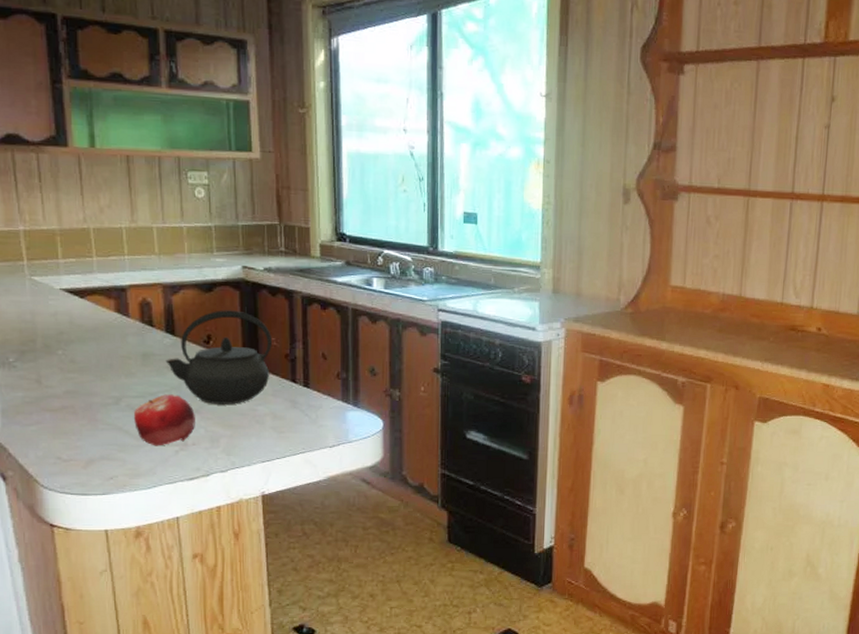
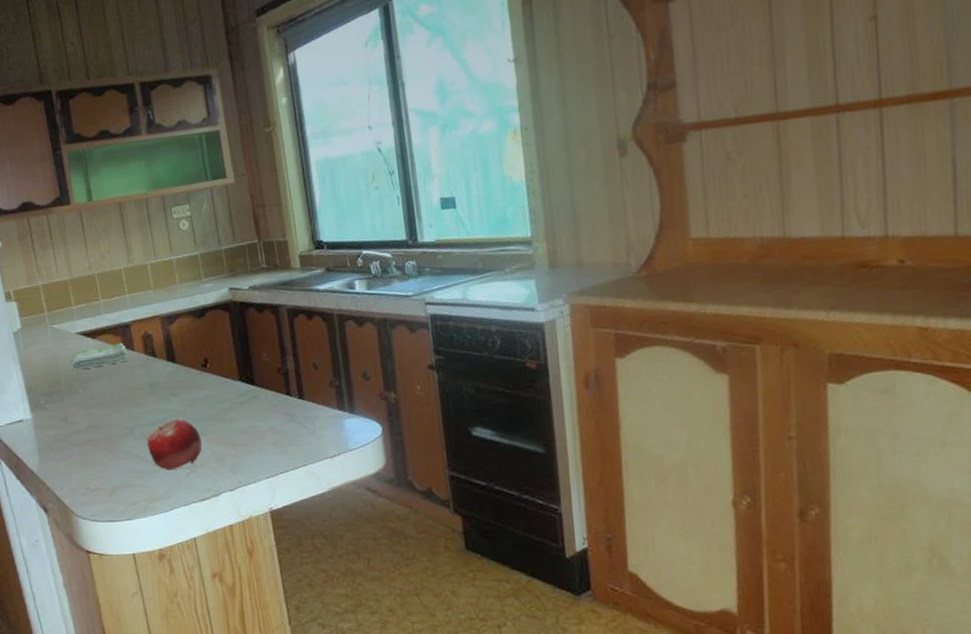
dish towel: none [51,306,122,330] -> present [71,342,129,371]
kettle: present [165,310,271,404] -> none [169,331,266,425]

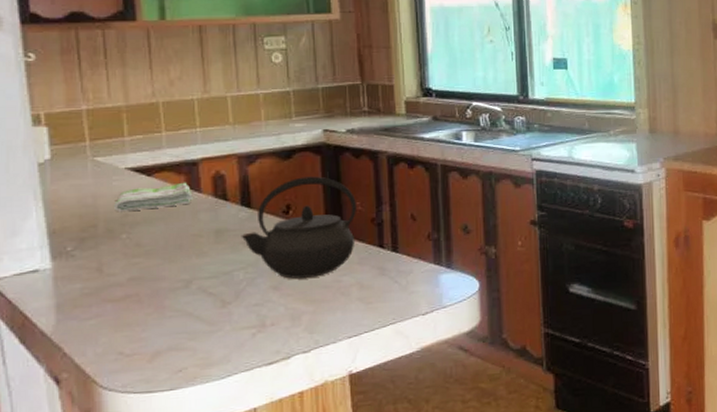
fruit: present [147,419,202,471] -> none [205,271,274,331]
kettle: none [169,331,266,425] -> present [241,176,356,279]

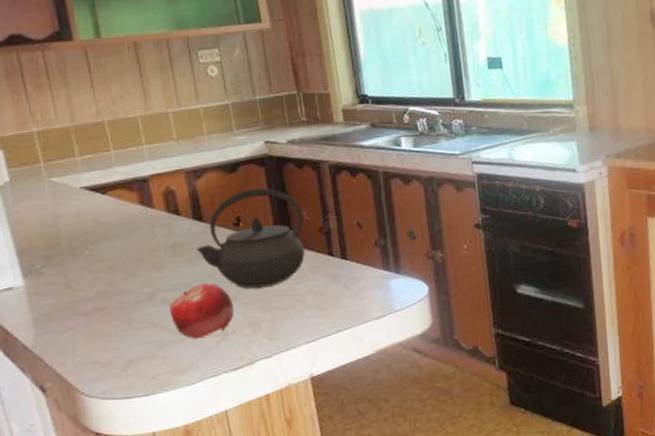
dish towel: present [114,182,193,212] -> none [74,198,147,230]
fruit: none [205,271,274,331] -> present [169,282,234,339]

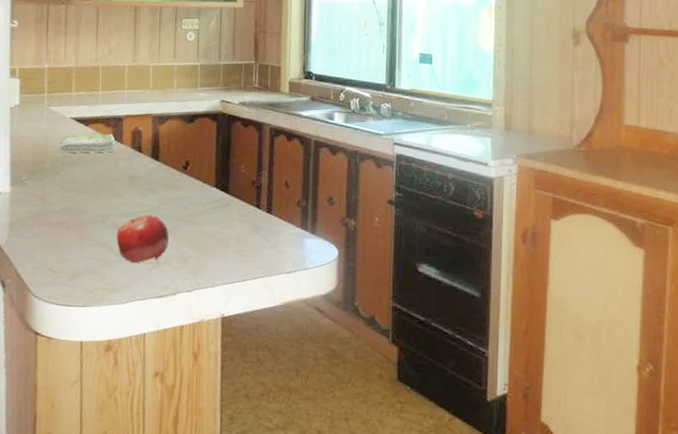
dish towel: none [74,198,147,230] -> present [59,133,116,154]
kettle: present [196,188,306,289] -> none [148,139,241,227]

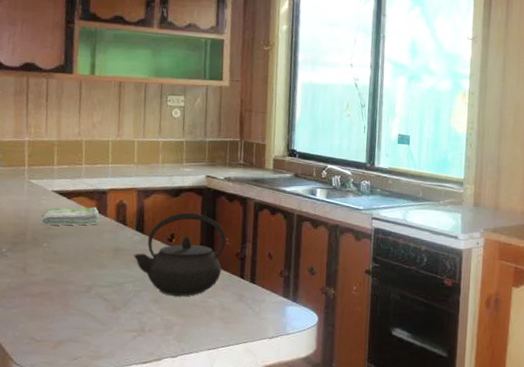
fruit: present [116,214,169,263] -> none [100,285,154,332]
kettle: none [148,139,241,227] -> present [133,212,226,296]

